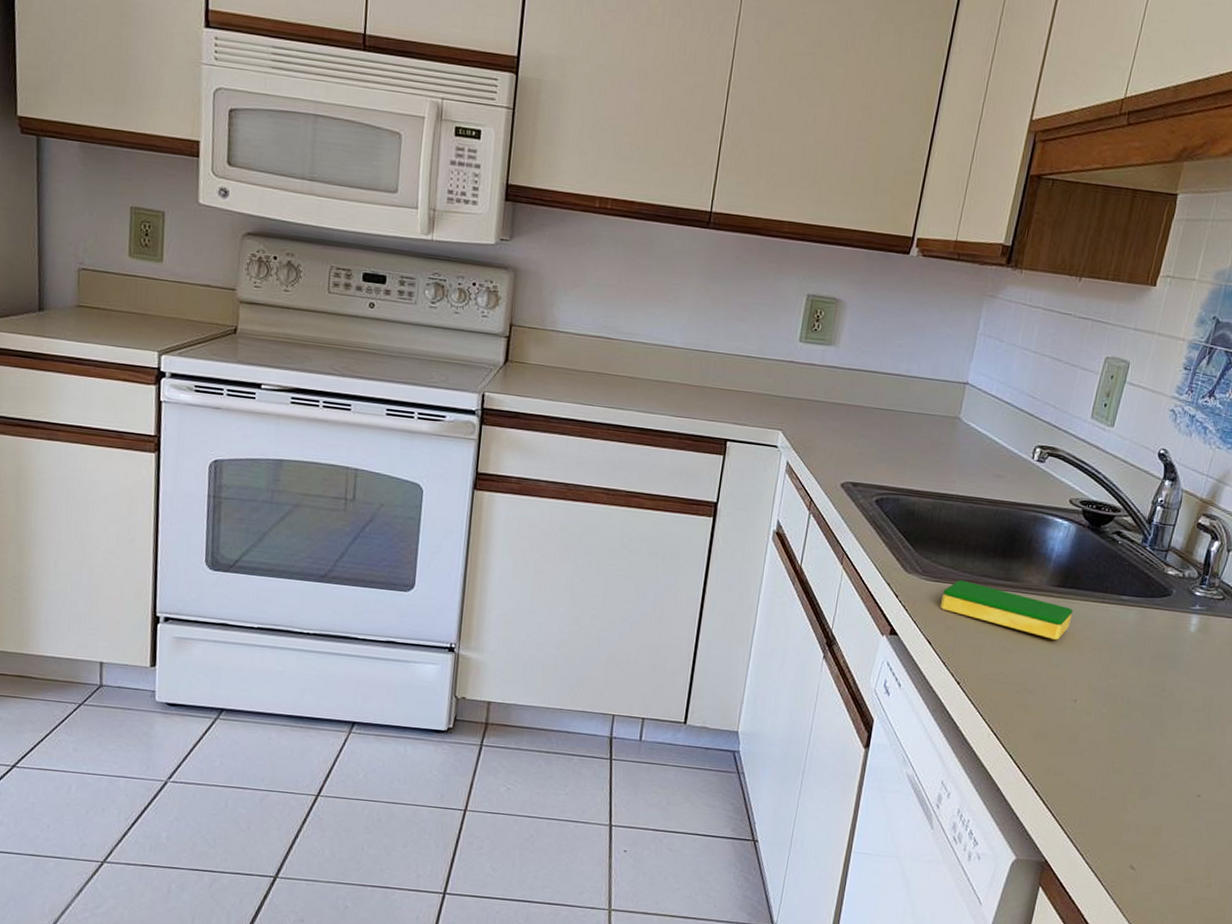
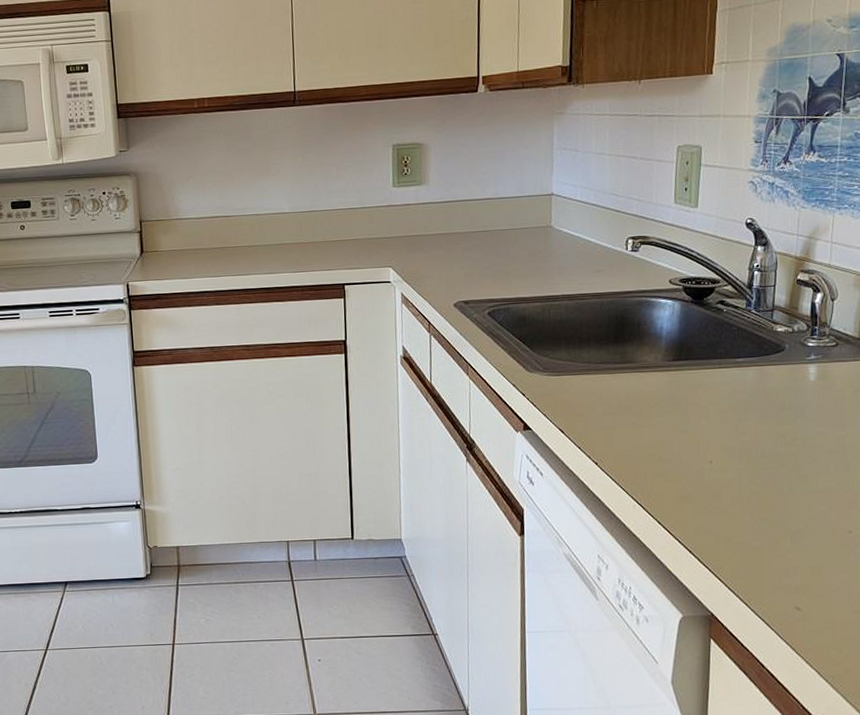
dish sponge: present [939,580,1073,640] -> none [565,370,693,410]

